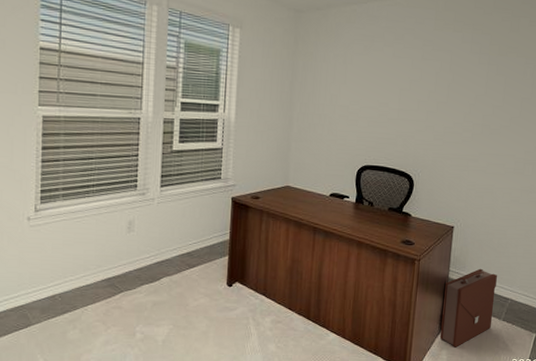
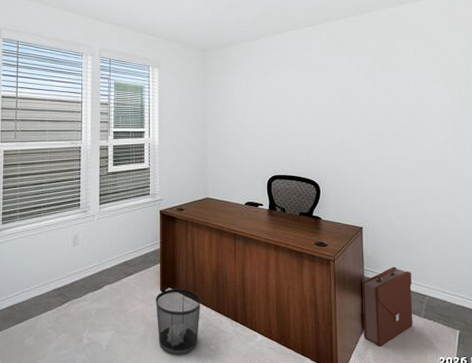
waste bin: none [220,283,272,352] -> present [156,289,201,356]

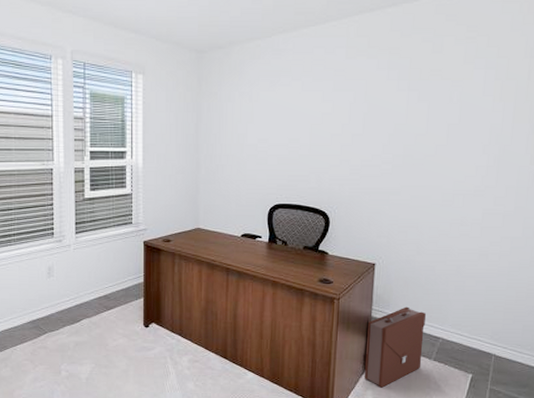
waste bin: present [156,289,201,356] -> none [138,324,188,390]

